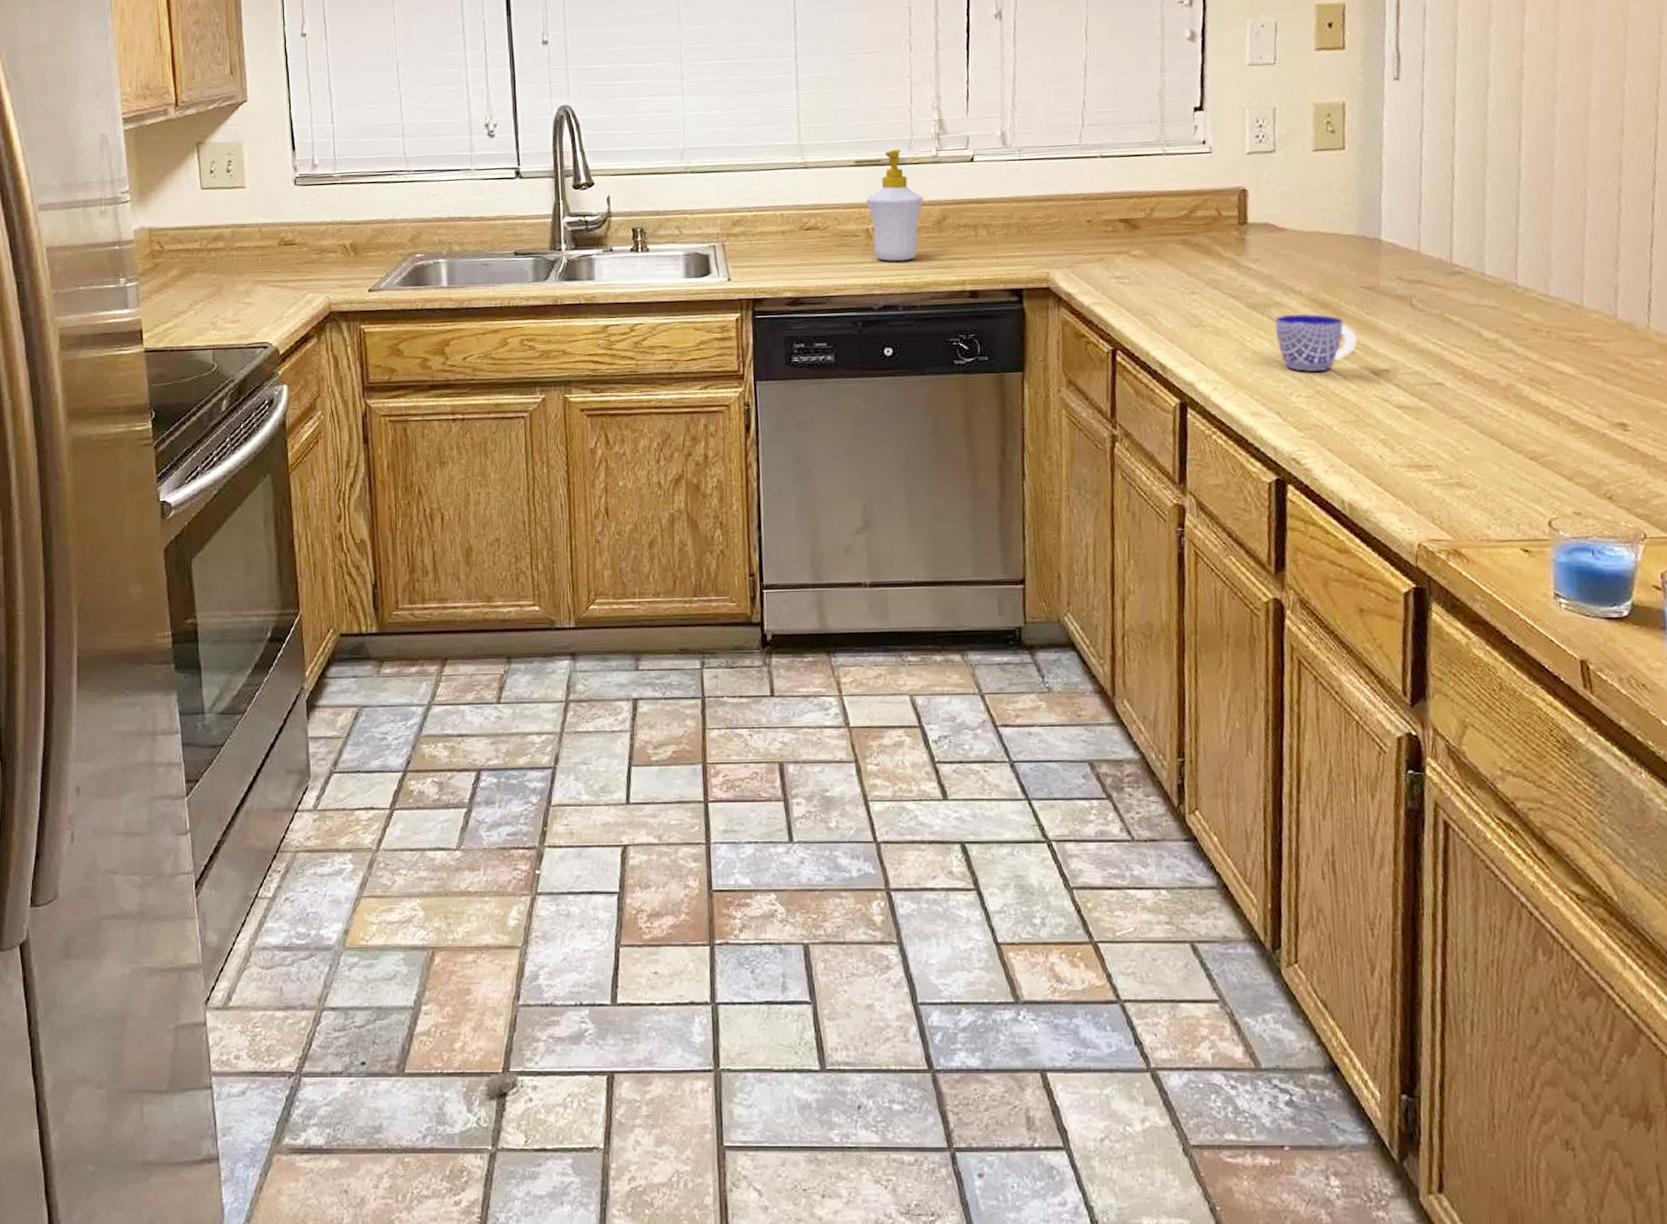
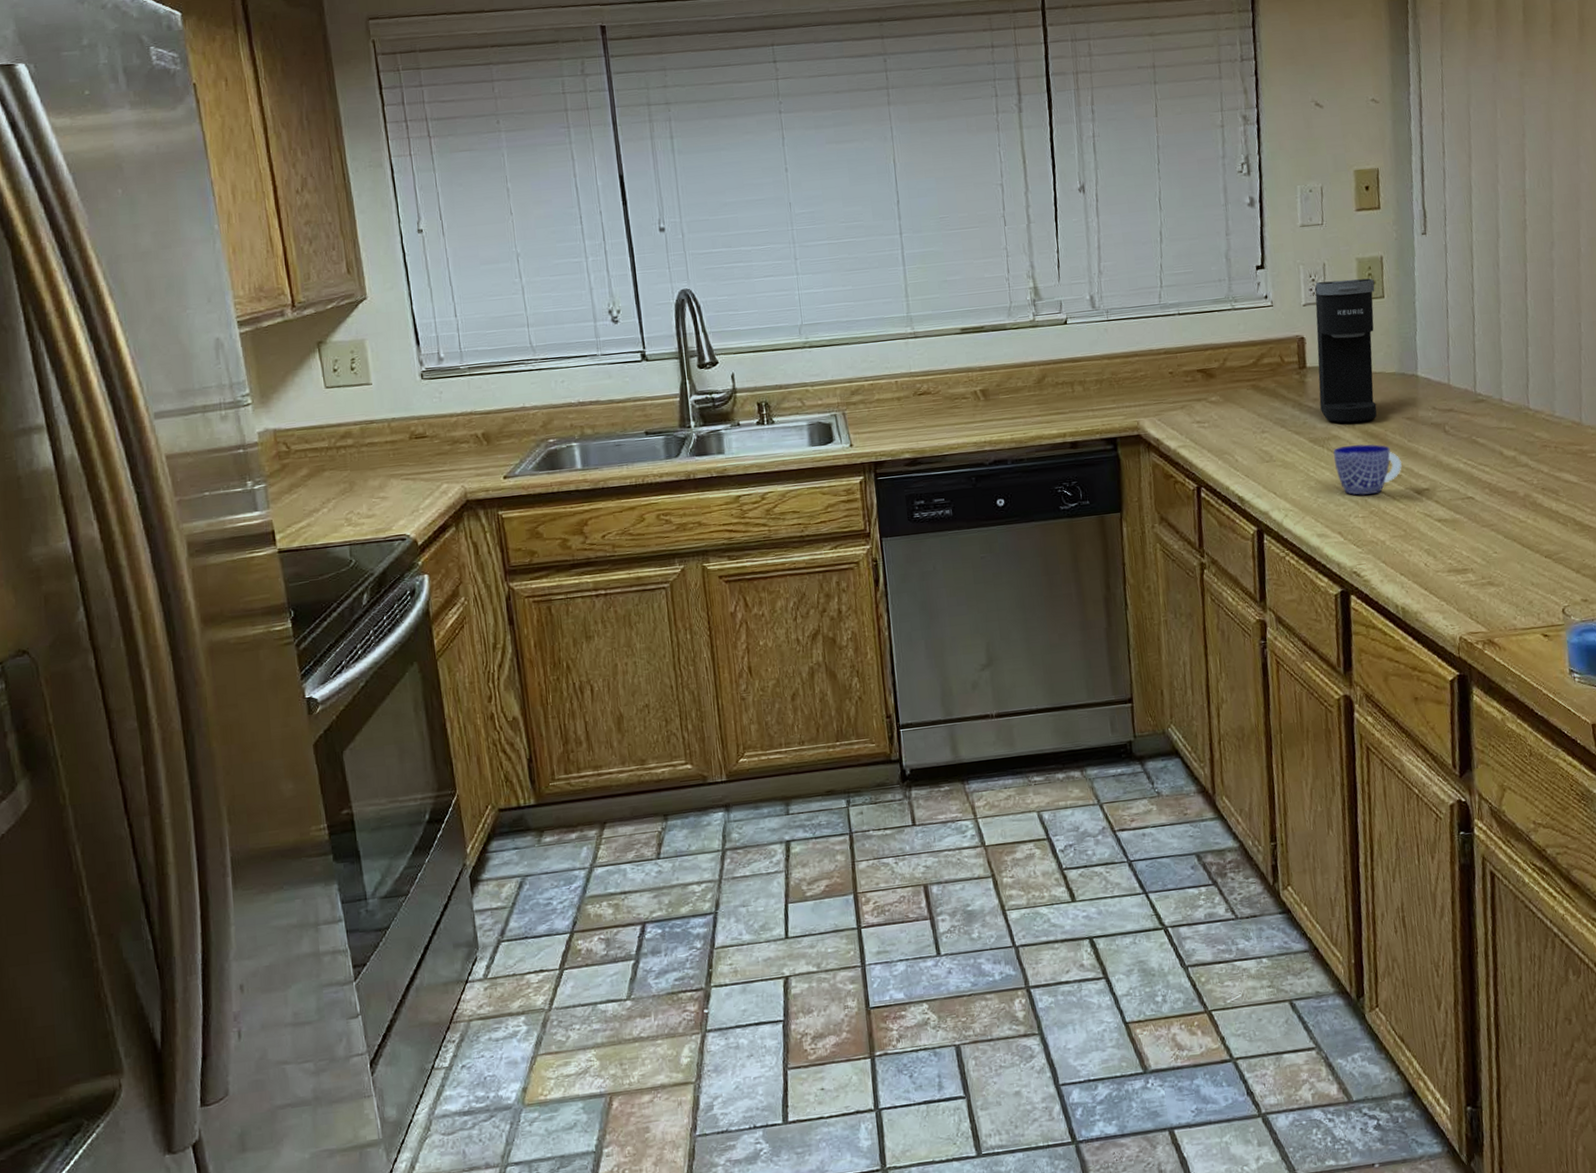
soap bottle: present [866,149,924,262] -> none [973,315,1025,420]
coffee maker: none [1261,126,1334,289] -> present [1315,278,1377,423]

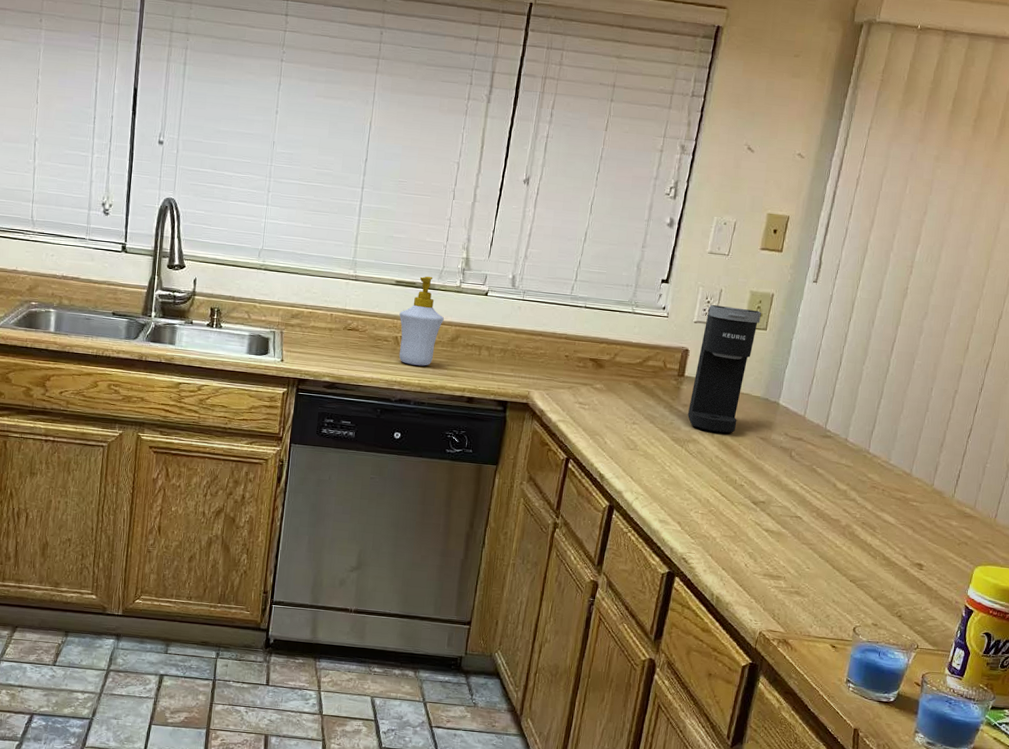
soap bottle: none [973,315,1025,420] -> present [399,276,445,366]
cup: present [1333,444,1402,495] -> none [689,450,747,496]

